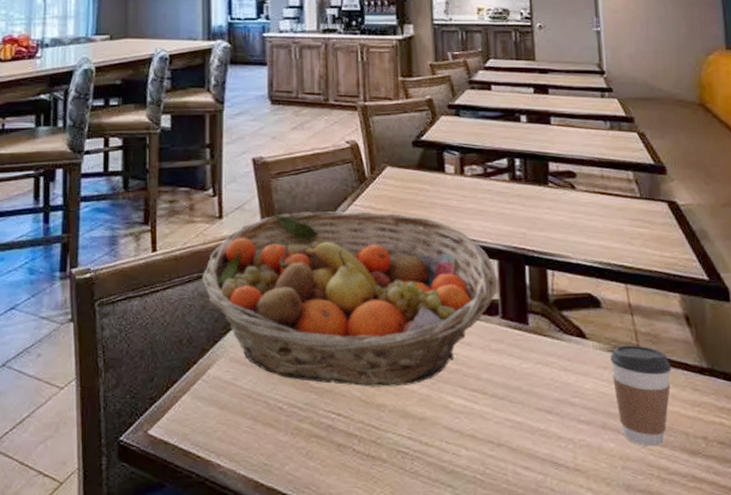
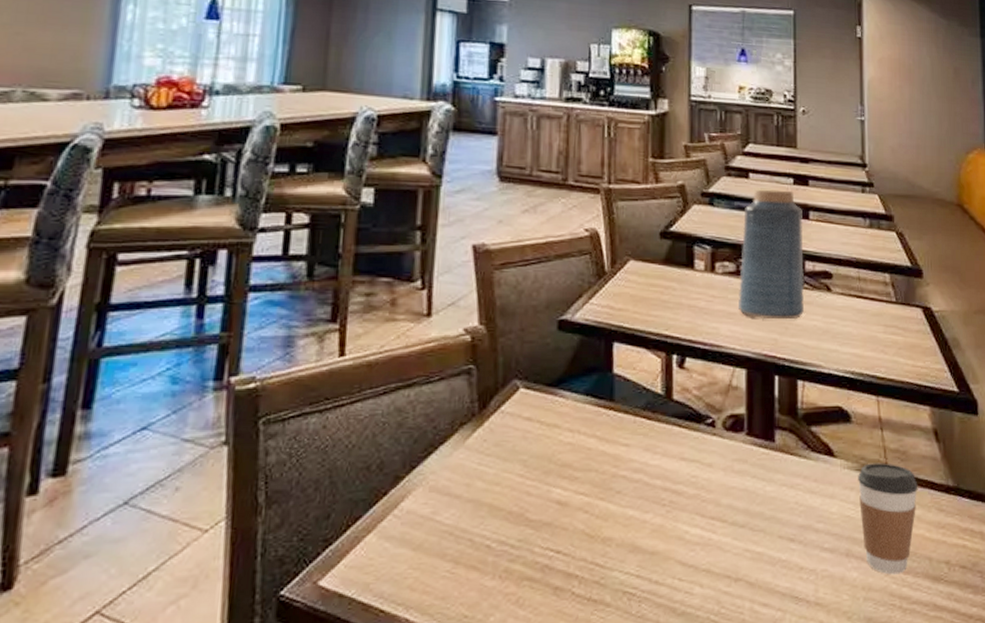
fruit basket: present [202,211,497,387] -> none [401,310,743,518]
vase: none [487,99,550,216] -> present [739,190,804,320]

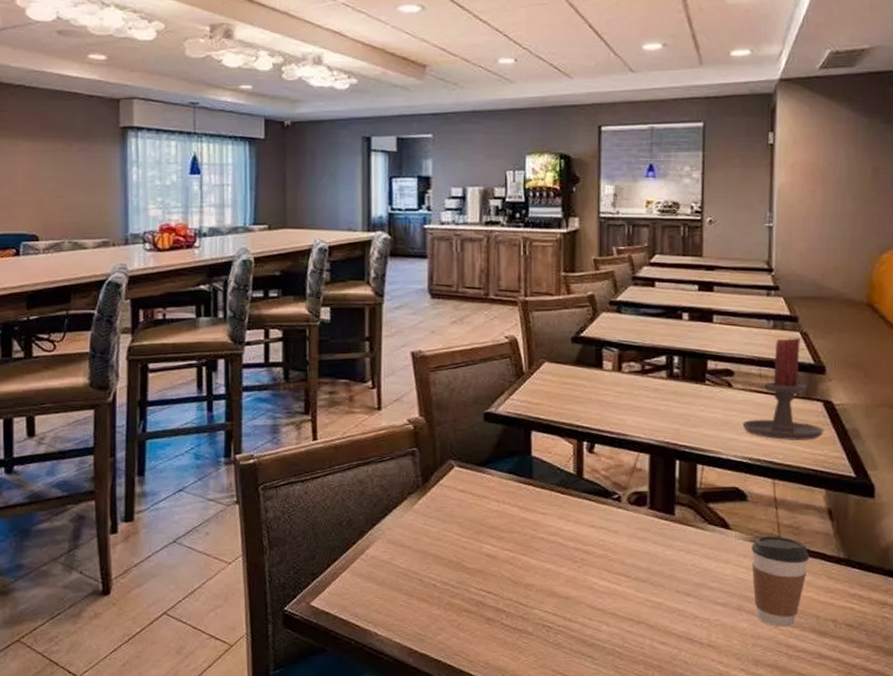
vase: present [739,190,804,320] -> none [643,296,706,413]
candle holder: none [843,237,925,351] -> present [742,337,824,440]

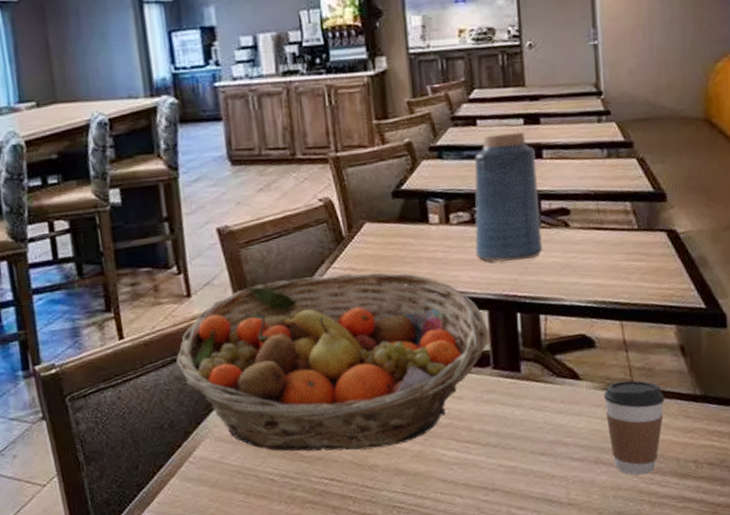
fruit basket: none [361,405,647,569] -> present [176,272,487,452]
vase: none [643,296,706,413] -> present [474,131,542,263]
candle holder: present [742,337,824,440] -> none [583,164,670,278]

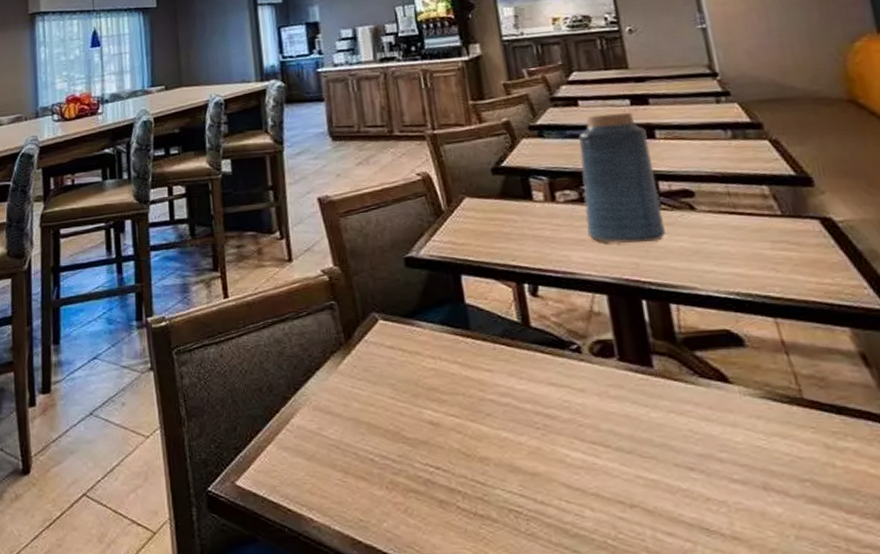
fruit basket: present [176,272,487,452] -> none [277,247,609,438]
coffee cup: present [604,380,665,476] -> none [764,390,852,514]

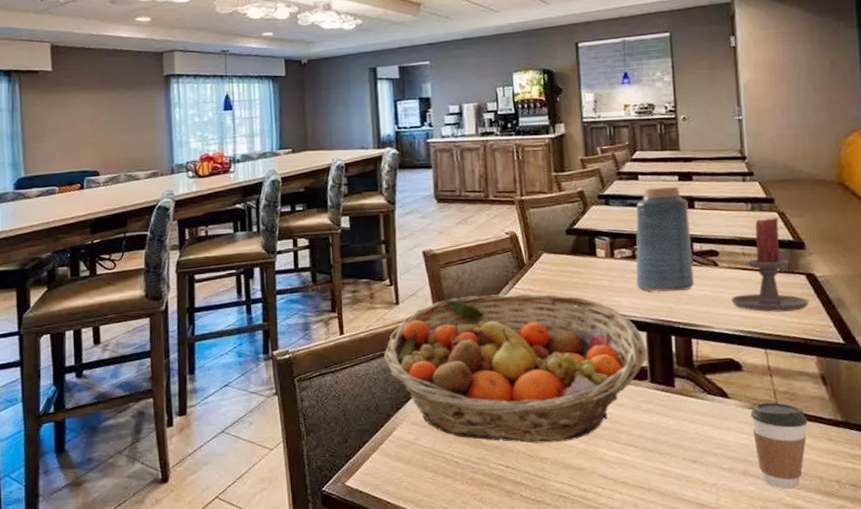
fruit basket: none [277,247,609,438] -> present [384,293,645,444]
candle holder: none [718,146,830,269] -> present [731,217,810,312]
coffee cup: none [764,390,852,514] -> present [751,402,808,490]

